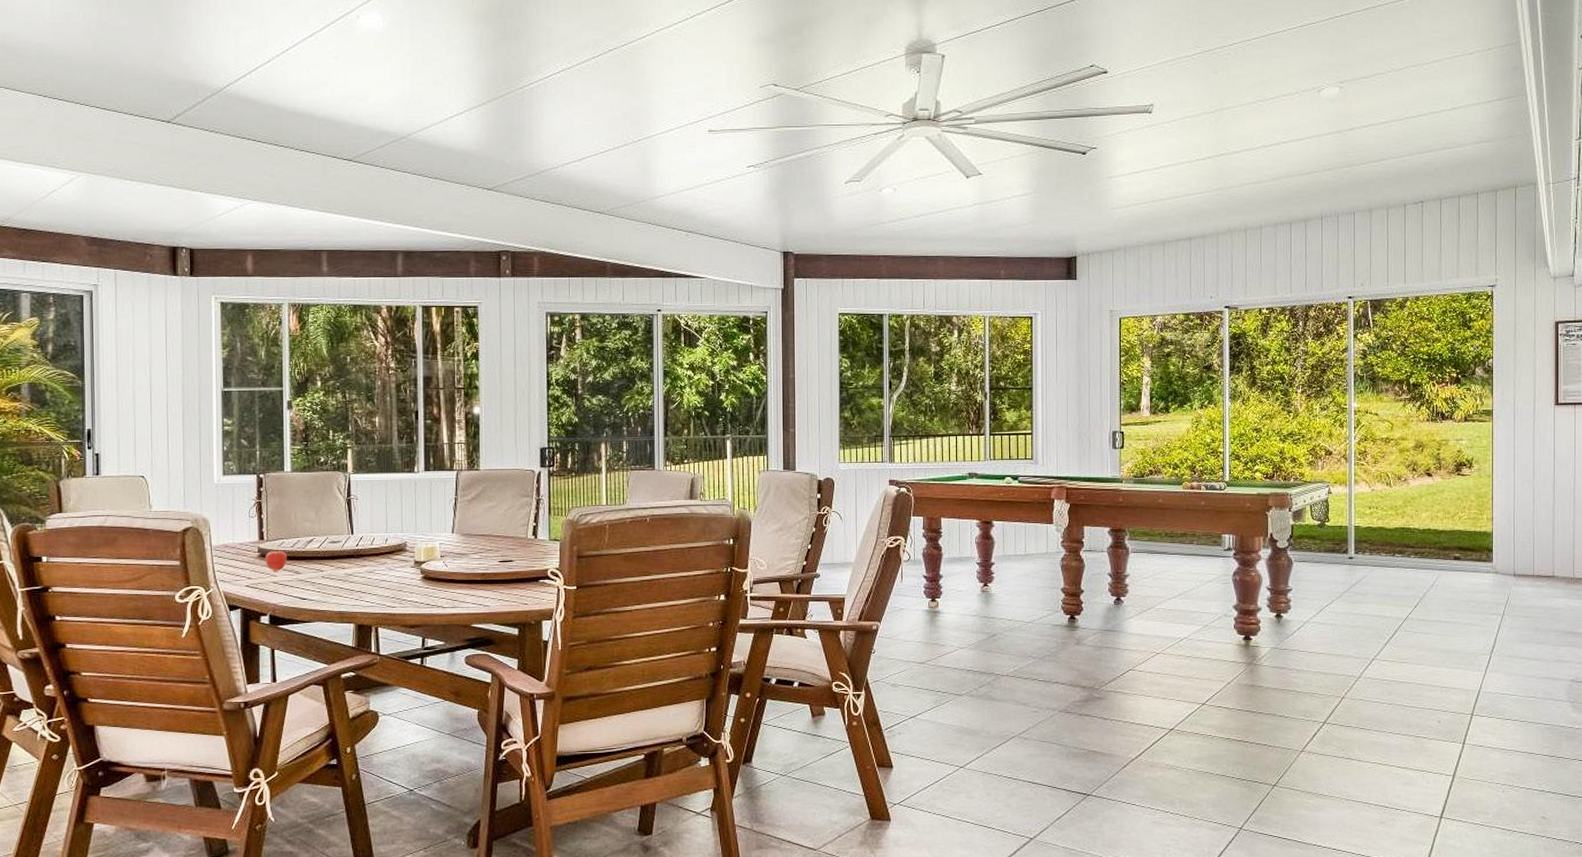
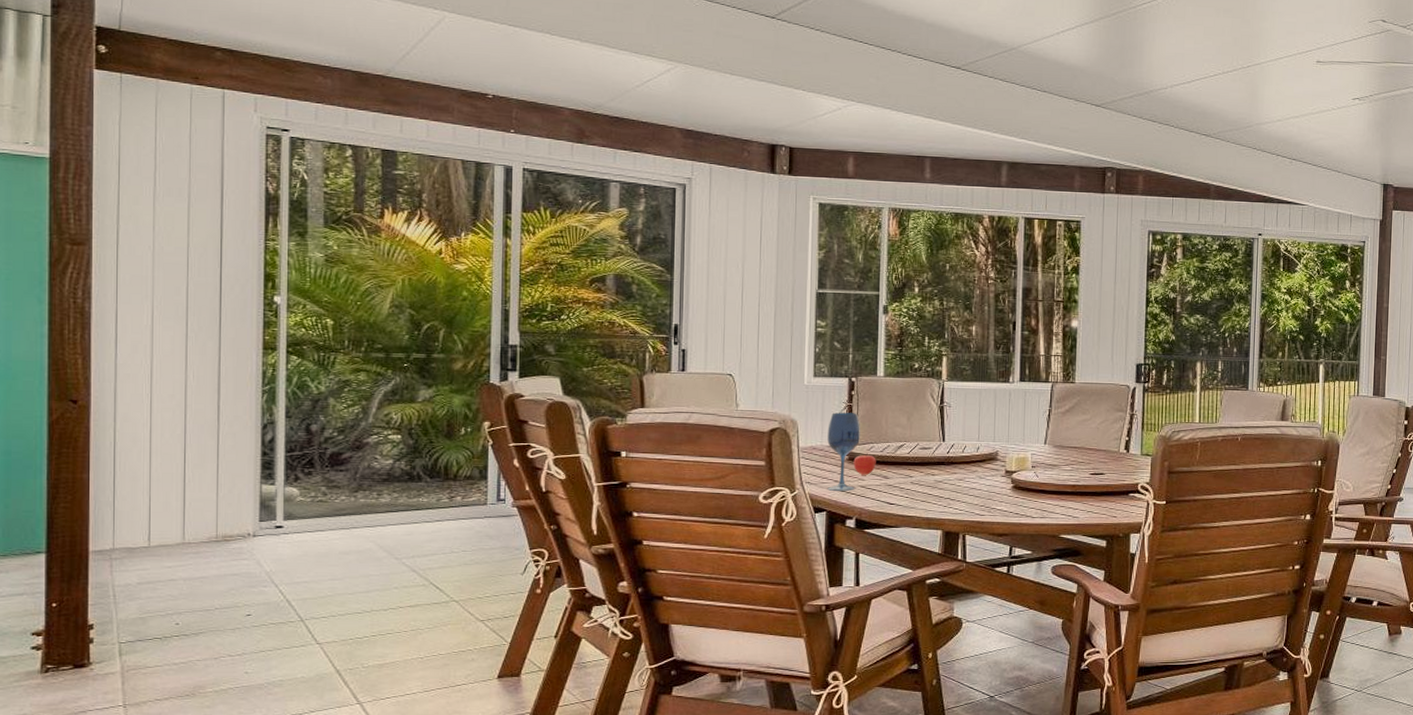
wineglass: none [238,509,270,589] -> present [827,412,860,492]

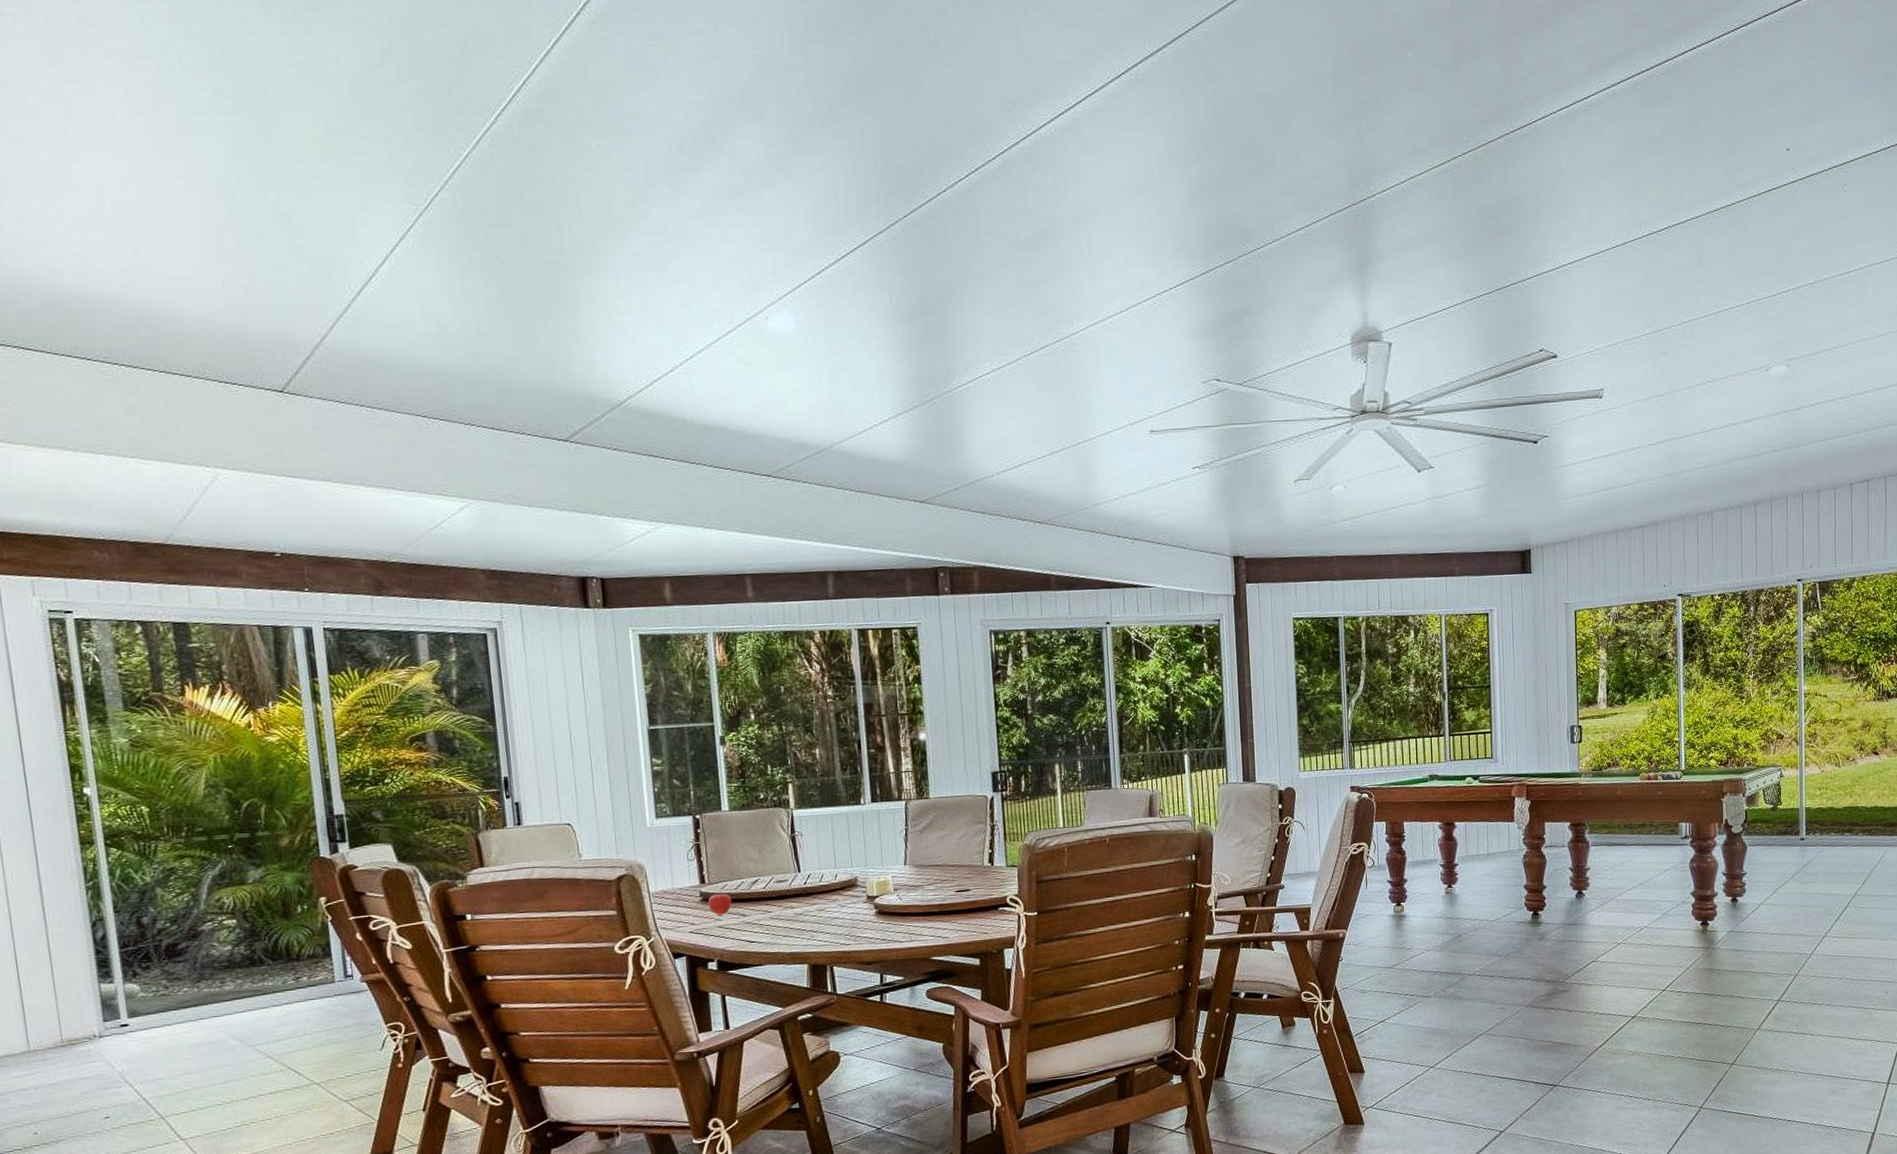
wineglass: present [827,412,860,492] -> none [677,851,714,935]

